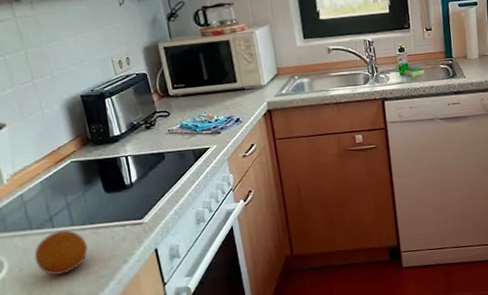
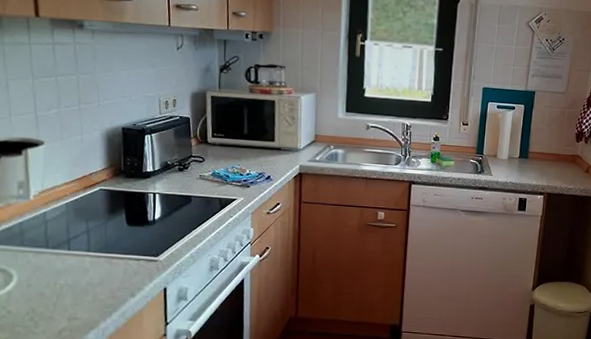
fruit: present [34,230,88,275] -> none [45,254,99,298]

